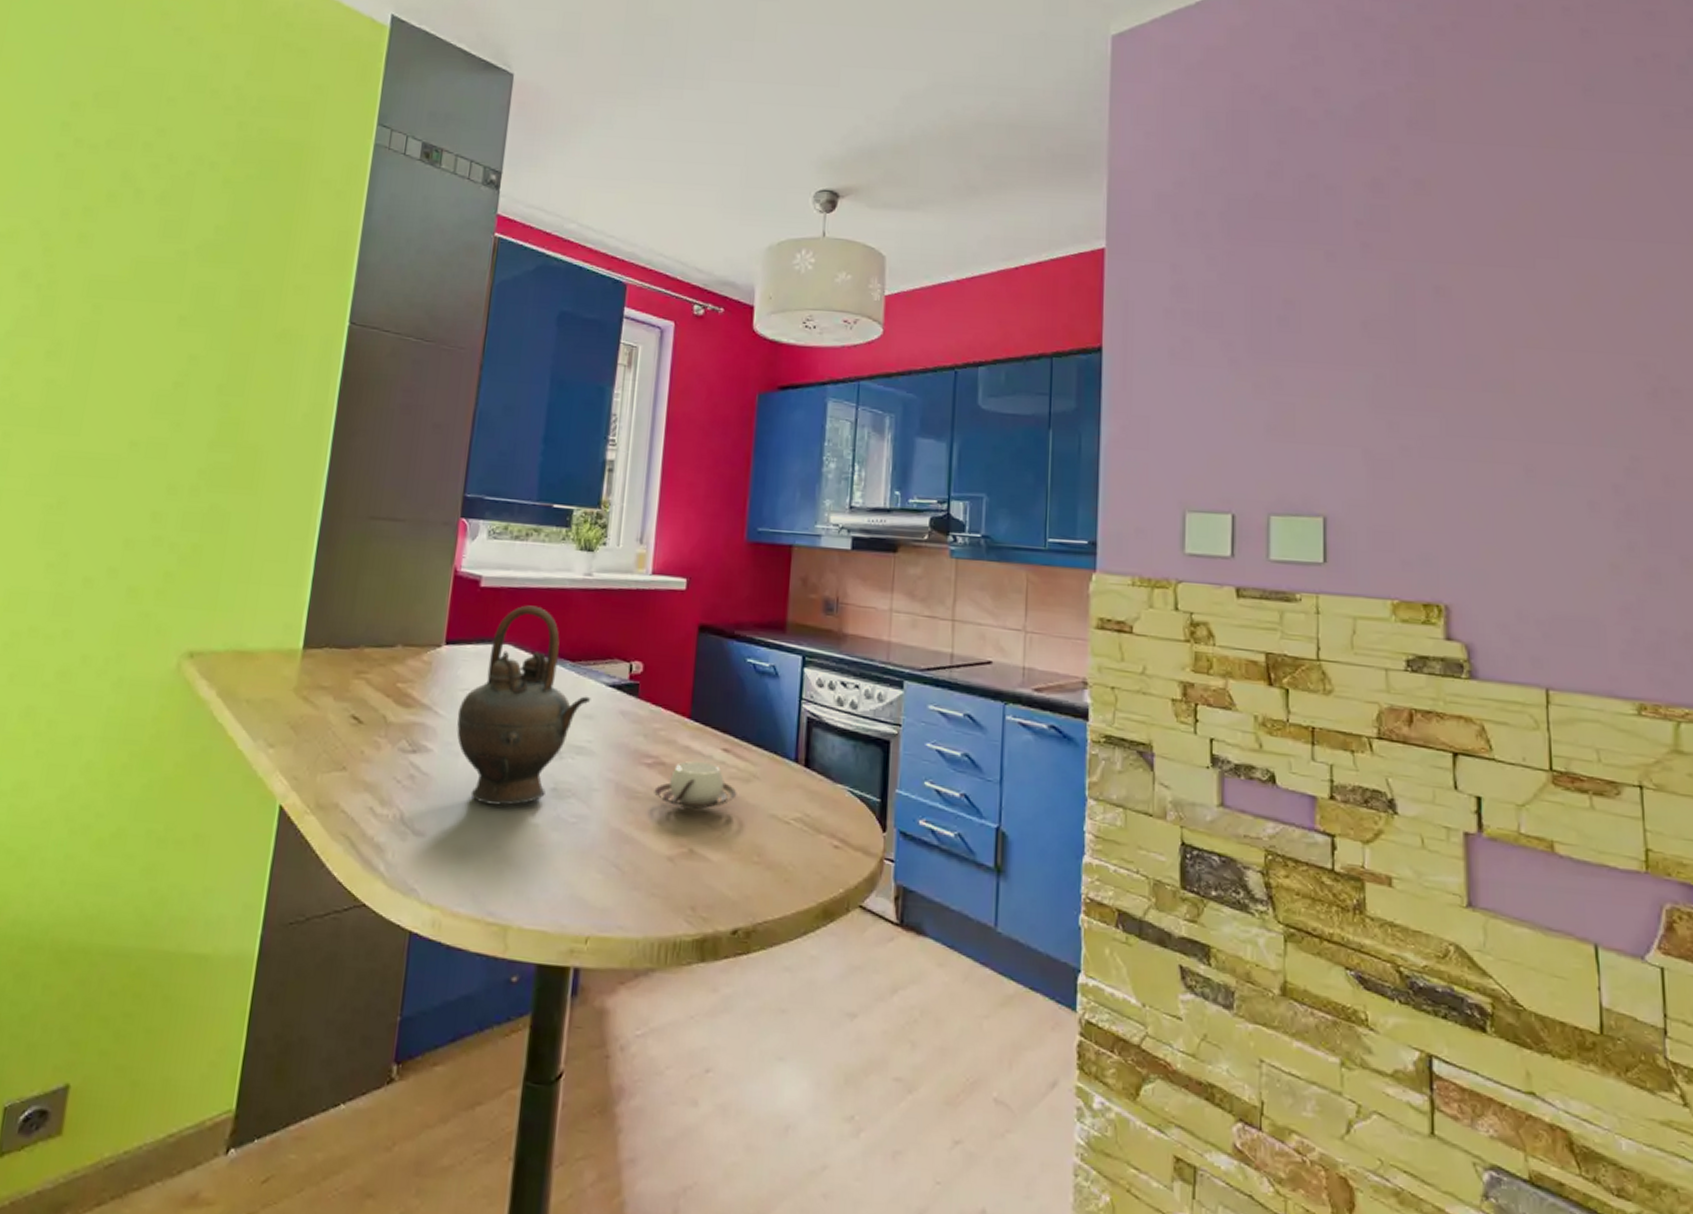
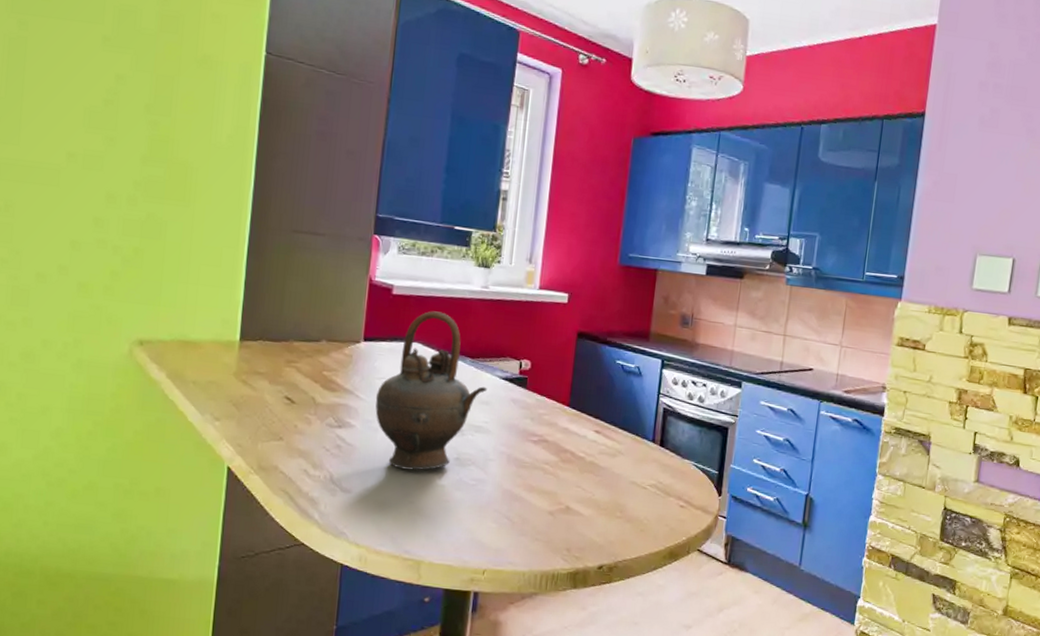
cup: present [654,760,737,810] -> none [538,439,606,477]

